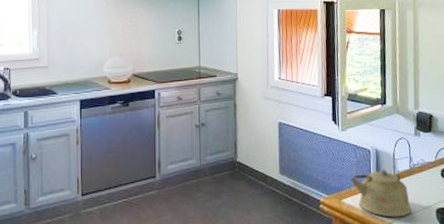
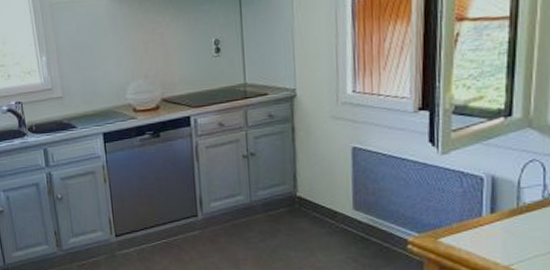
kettle: present [350,169,412,218] -> none [451,200,541,260]

